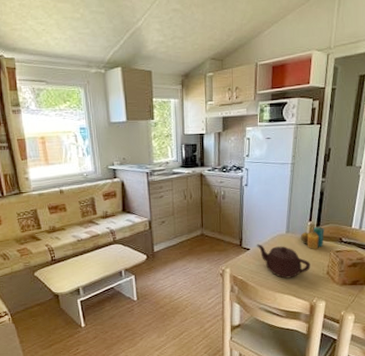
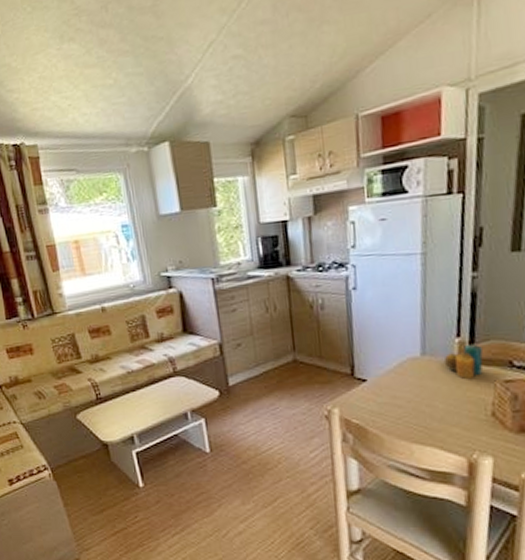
teapot: present [256,244,310,279] -> none [375,372,464,423]

